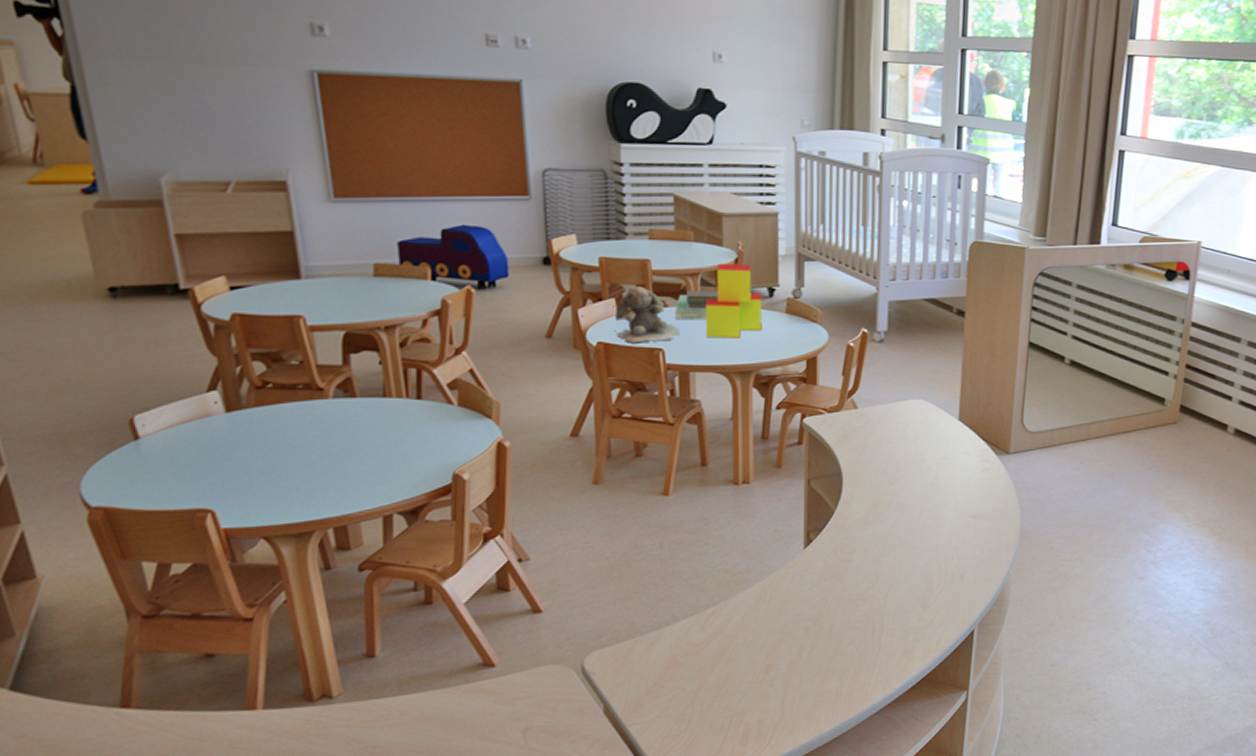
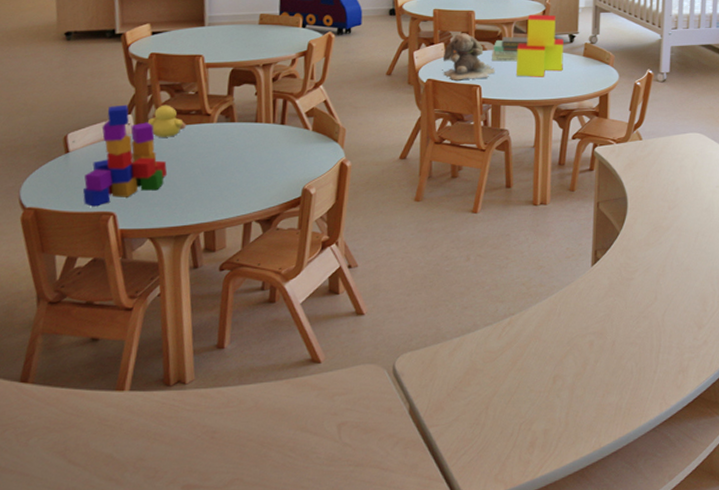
toy blocks: none [166,378,276,505] -> present [83,104,168,208]
toy duck: none [240,378,293,418] -> present [147,105,186,137]

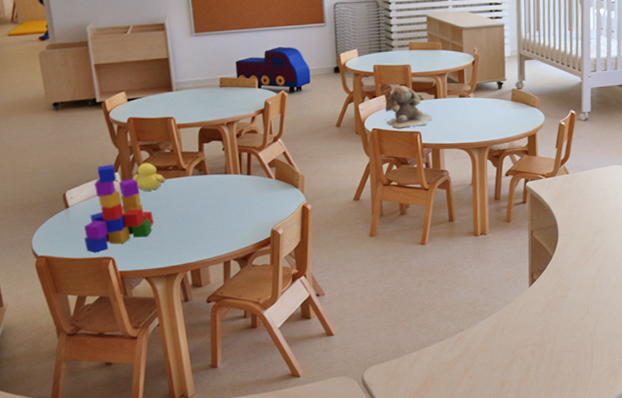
books: present [492,37,528,62] -> none [429,86,461,110]
toy blocks: present [517,14,563,77] -> none [451,65,494,122]

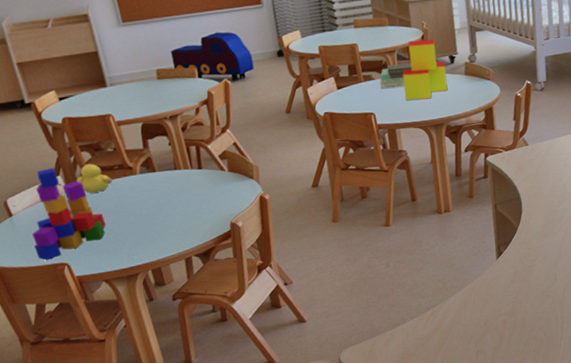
stuffed animal: present [385,85,433,130] -> none [335,65,386,112]
books: none [429,86,461,110] -> present [380,63,412,90]
toy blocks: none [451,65,494,122] -> present [402,39,448,100]

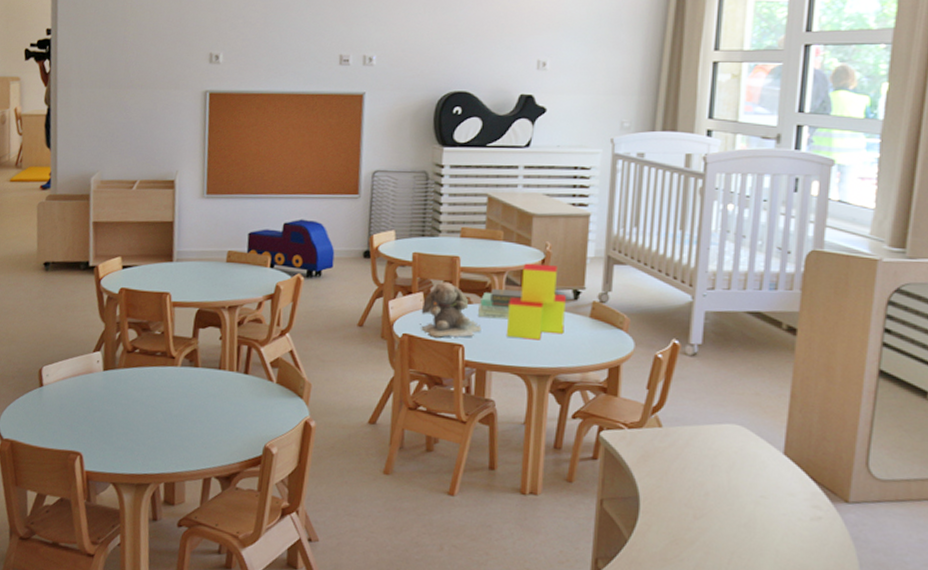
toy blocks: present [32,167,107,261] -> none [54,340,132,446]
toy duck: present [76,163,113,193] -> none [114,343,151,378]
stuffed animal: none [335,65,386,112] -> present [421,282,482,339]

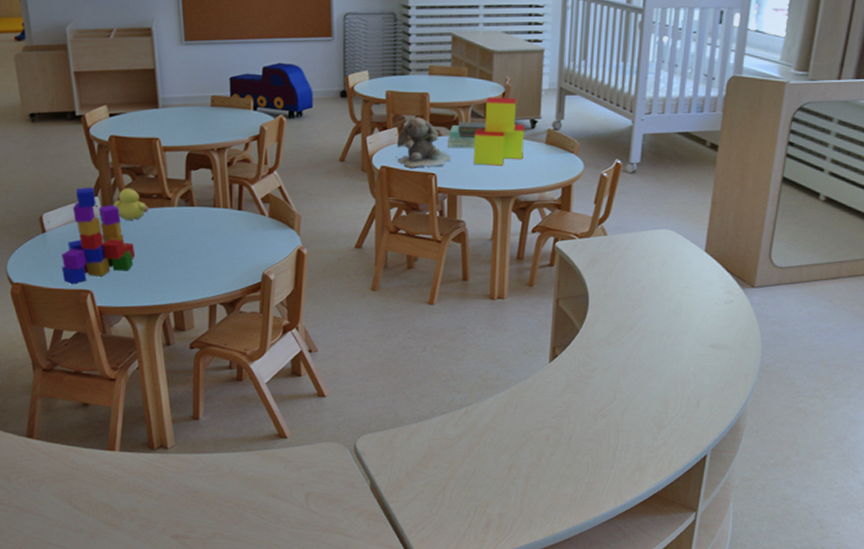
toy blocks: none [54,340,132,446] -> present [62,187,136,285]
toy duck: none [114,343,151,378] -> present [113,188,149,220]

